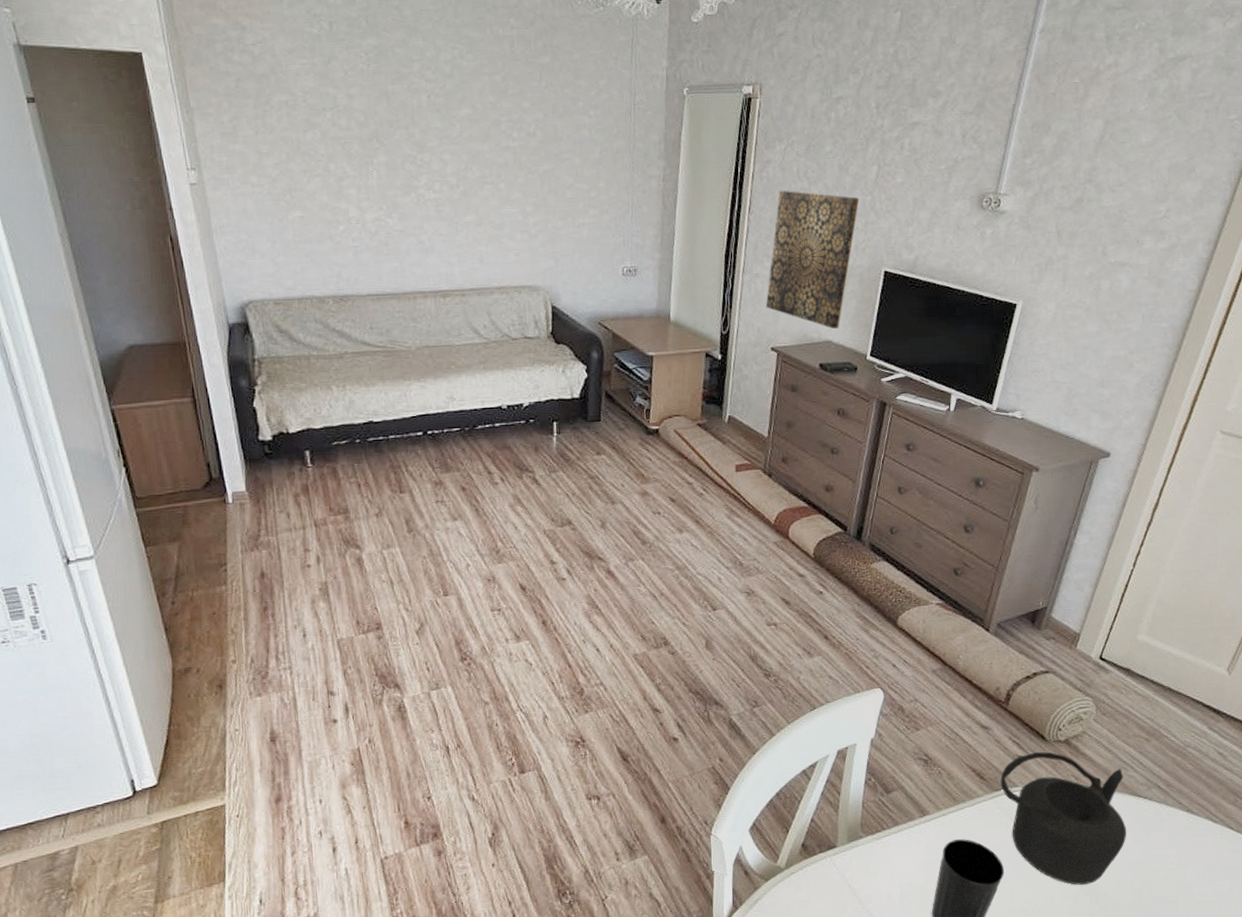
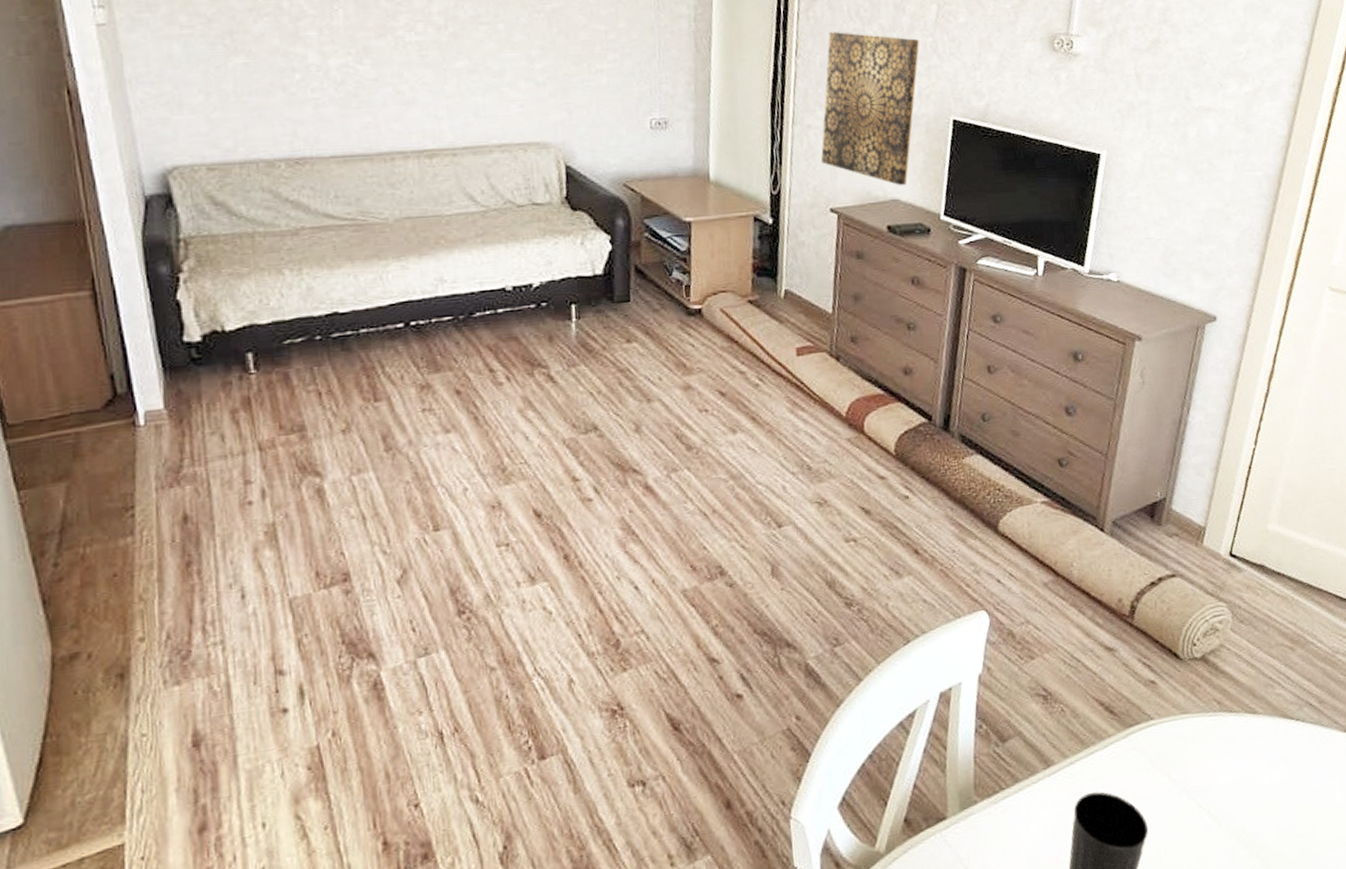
teapot: present [1000,752,1127,885] -> none [1132,673,1282,837]

